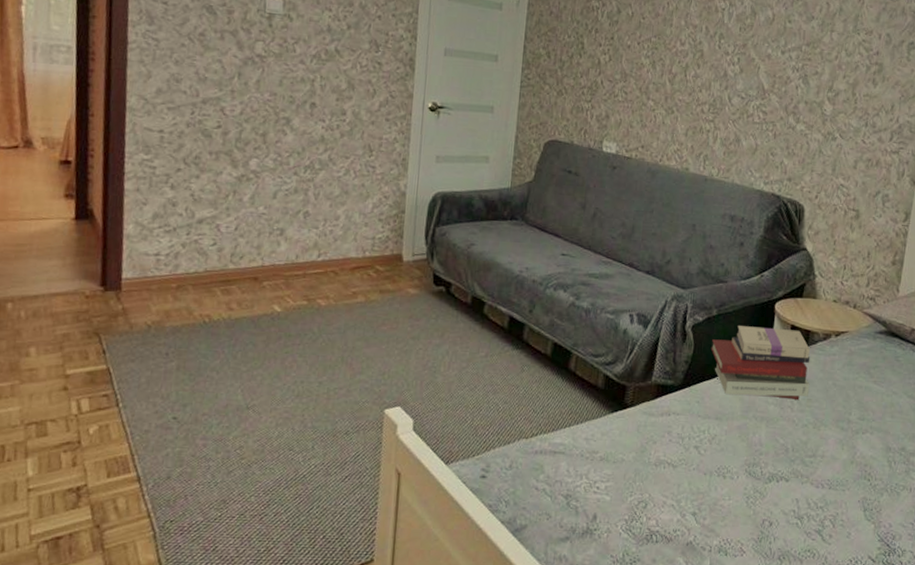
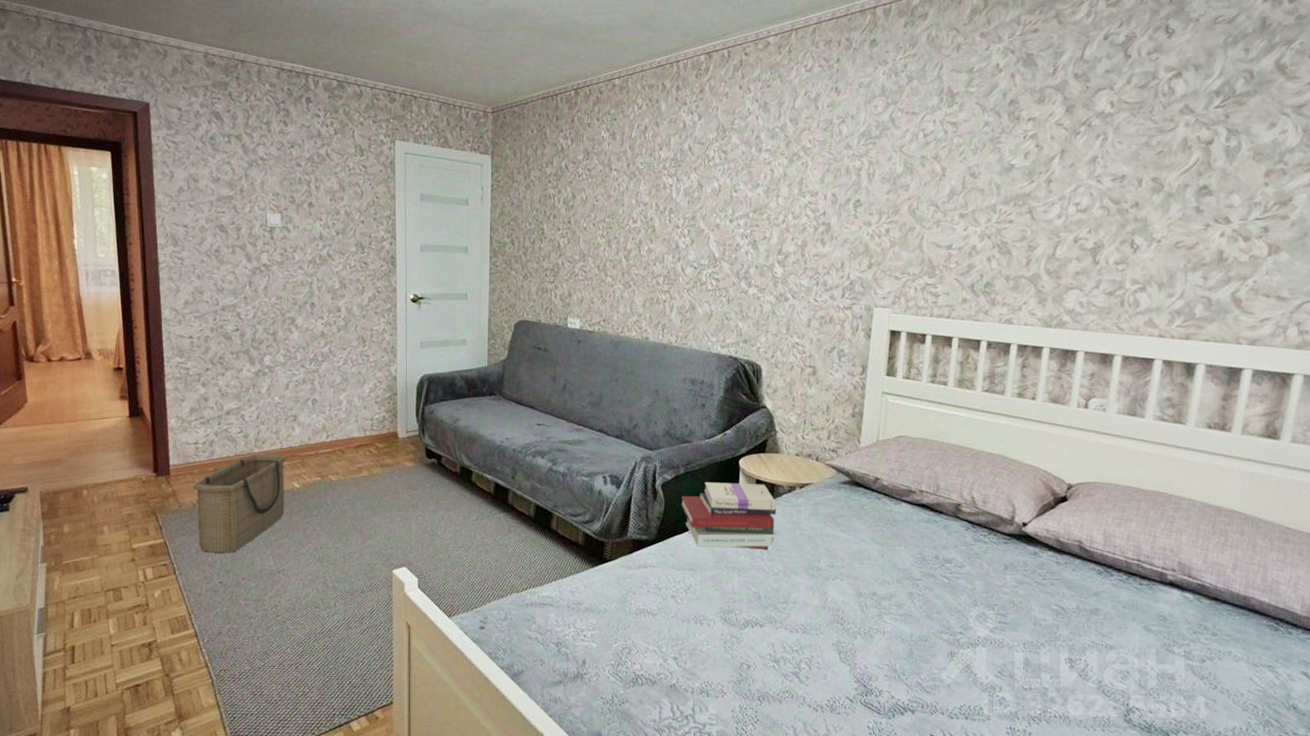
basket: none [148,270,267,384] -> present [192,454,286,553]

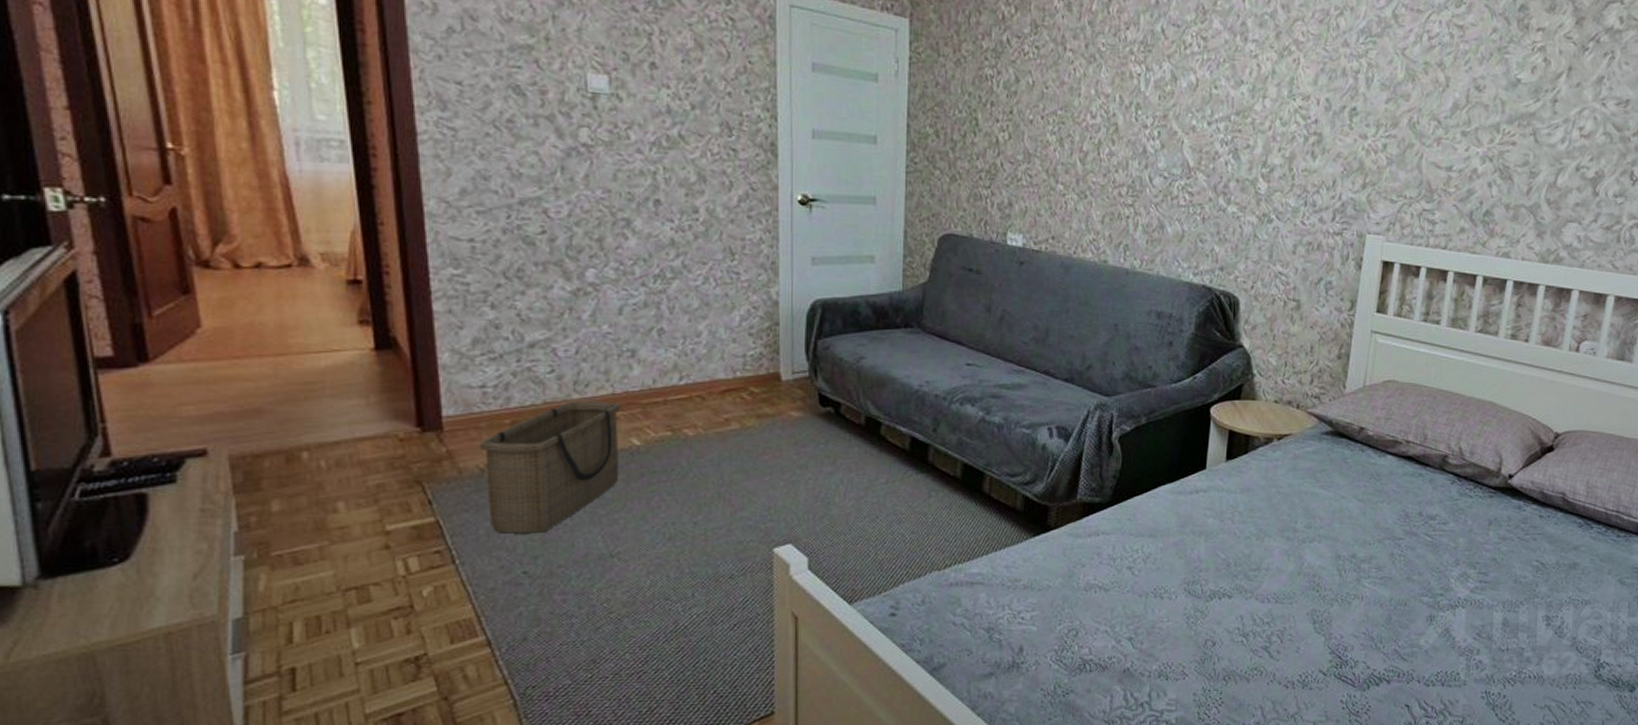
books: present [680,482,778,549] -> none [1140,434,1252,510]

